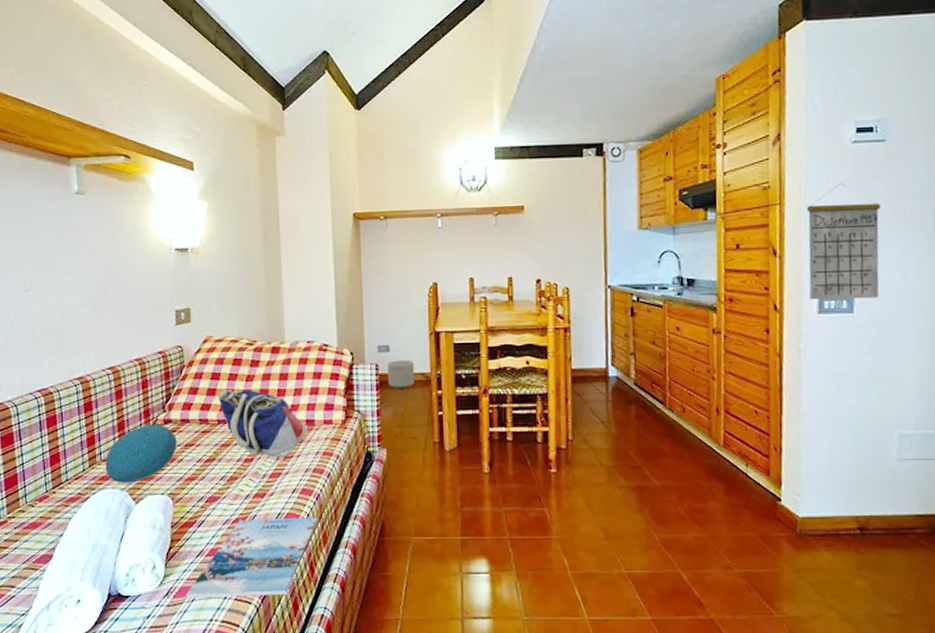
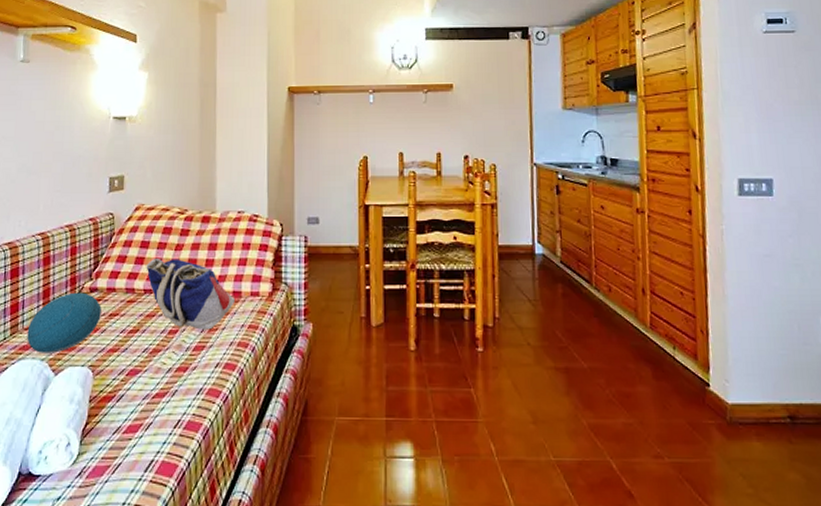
magazine: present [186,517,318,598] -> none [99,393,241,480]
planter: present [388,360,414,389] -> none [317,232,342,262]
calendar: present [806,182,881,300] -> none [723,70,797,183]

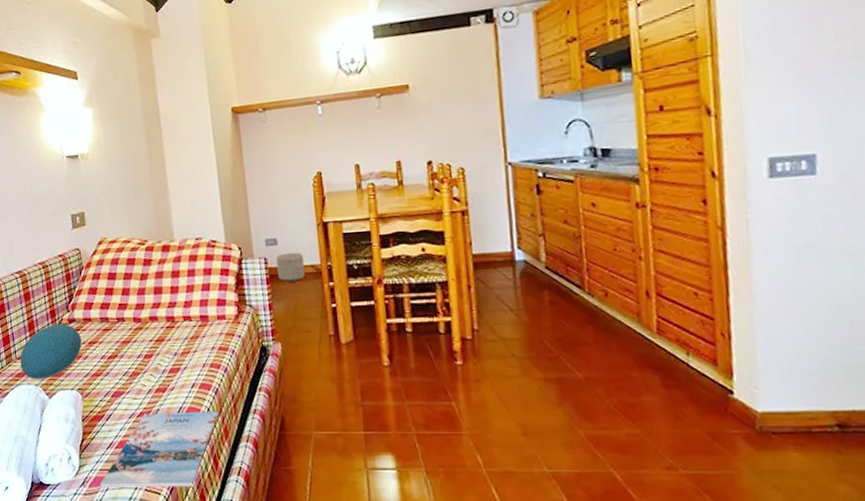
magazine: none [99,393,241,480] -> present [100,411,219,488]
tote bag: present [146,257,234,330] -> none [115,288,203,353]
planter: none [317,232,342,262] -> present [276,252,305,282]

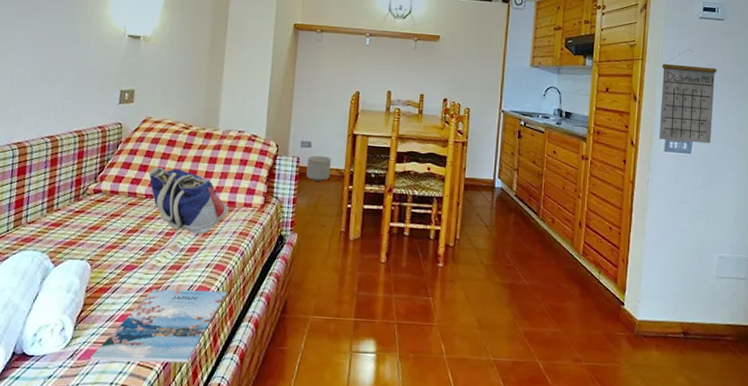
cushion: present [20,323,82,379] -> none [29,192,104,247]
tote bag: none [115,288,203,353] -> present [149,166,229,234]
calendar: none [746,23,850,163] -> present [659,48,717,144]

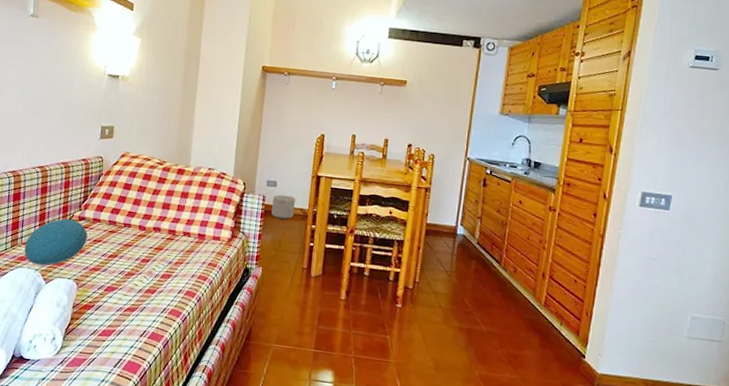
cushion: none [29,192,104,247] -> present [24,218,88,266]
magazine: present [90,288,227,364] -> none [77,309,197,377]
tote bag: present [149,166,229,234] -> none [127,198,199,263]
calendar: present [659,48,717,144] -> none [635,99,706,201]

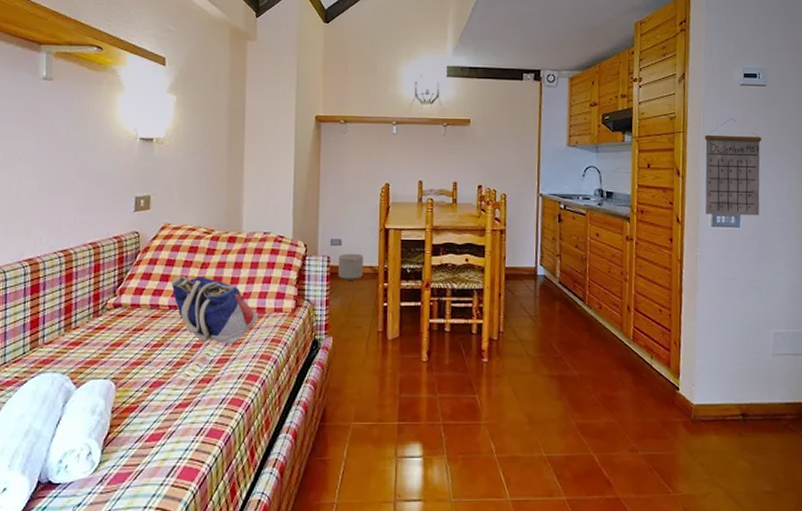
cushion: present [24,218,88,266] -> none [47,308,125,367]
tote bag: none [127,198,199,263] -> present [171,275,258,344]
calendar: none [635,99,706,201] -> present [704,117,762,216]

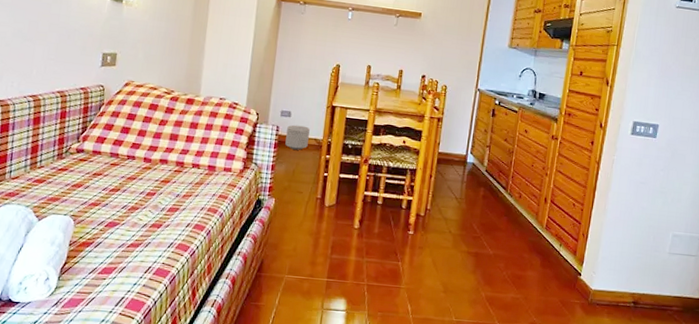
tote bag: present [171,275,258,344] -> none [131,129,209,196]
calendar: present [704,117,762,216] -> none [627,36,689,130]

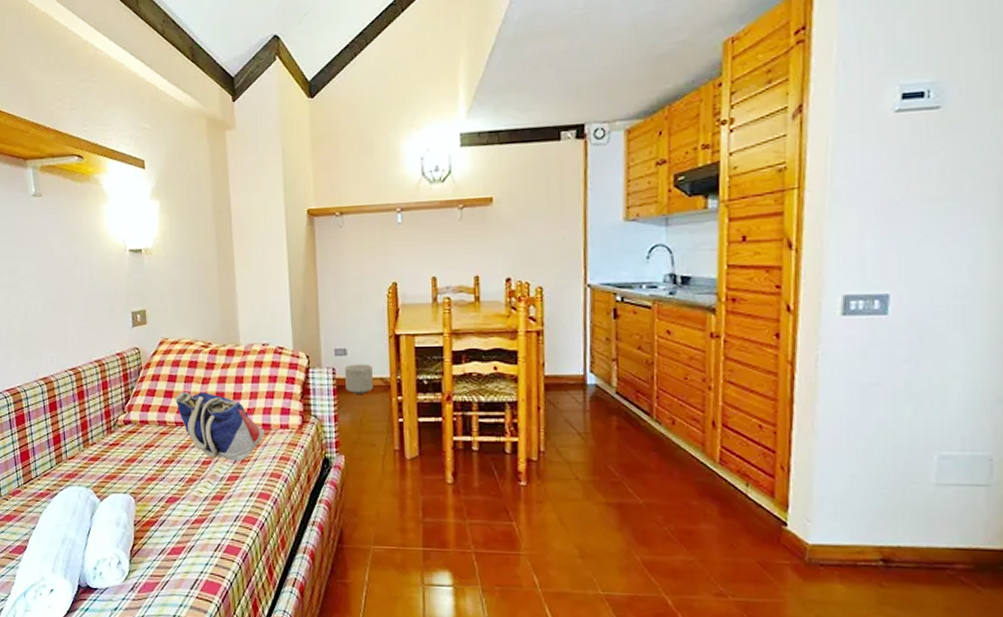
tote bag: none [131,129,209,196] -> present [175,391,265,461]

